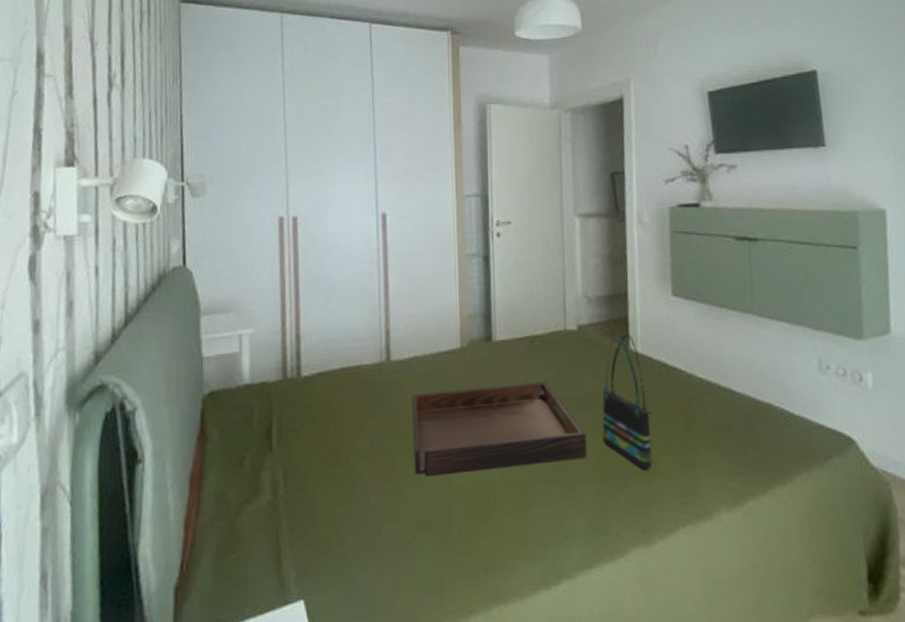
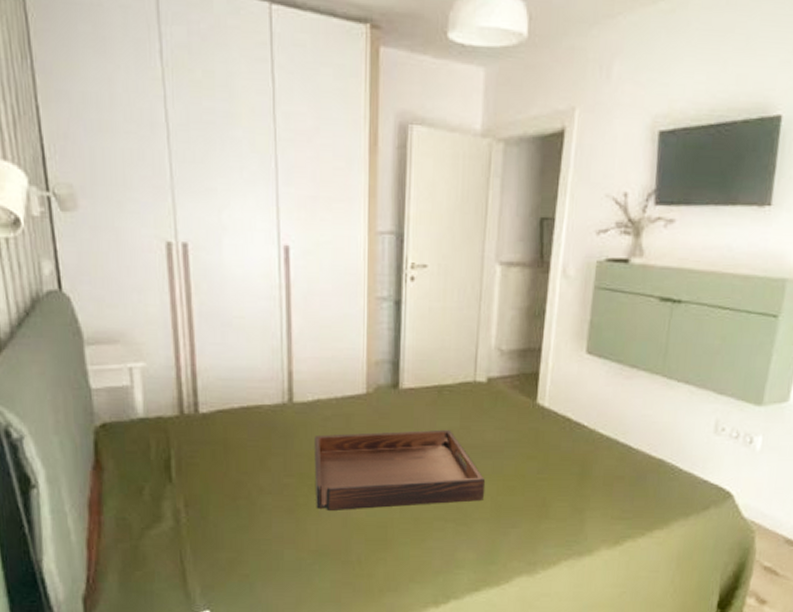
tote bag: present [602,335,653,470] -> none [501,389,551,513]

